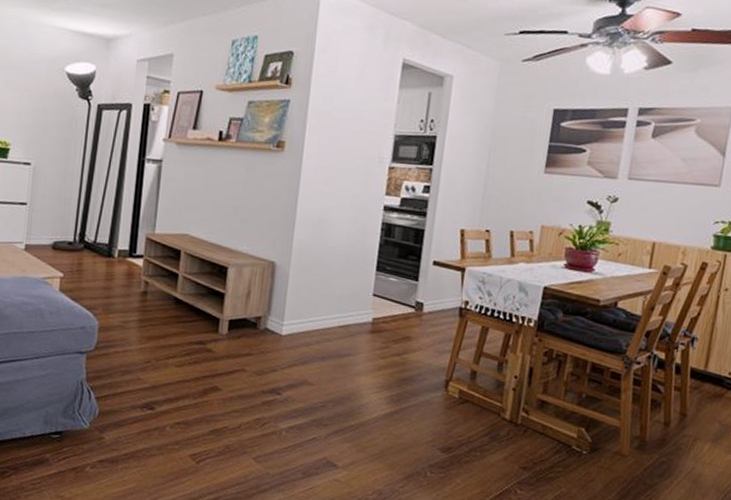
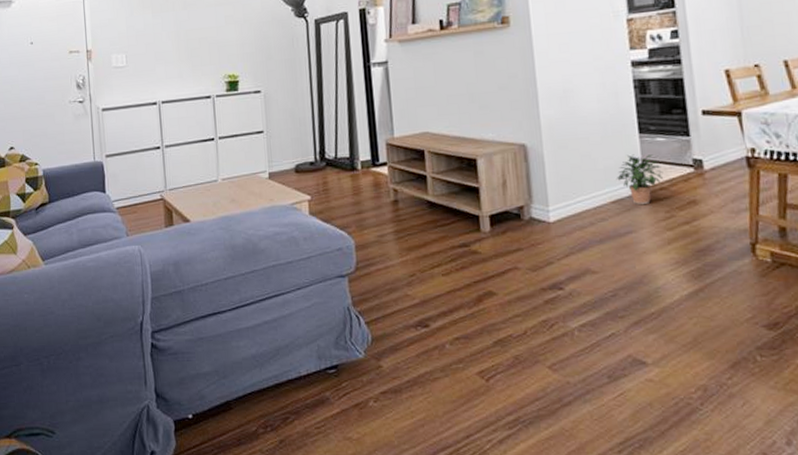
potted plant: none [347,287,389,334] -> present [616,154,664,205]

